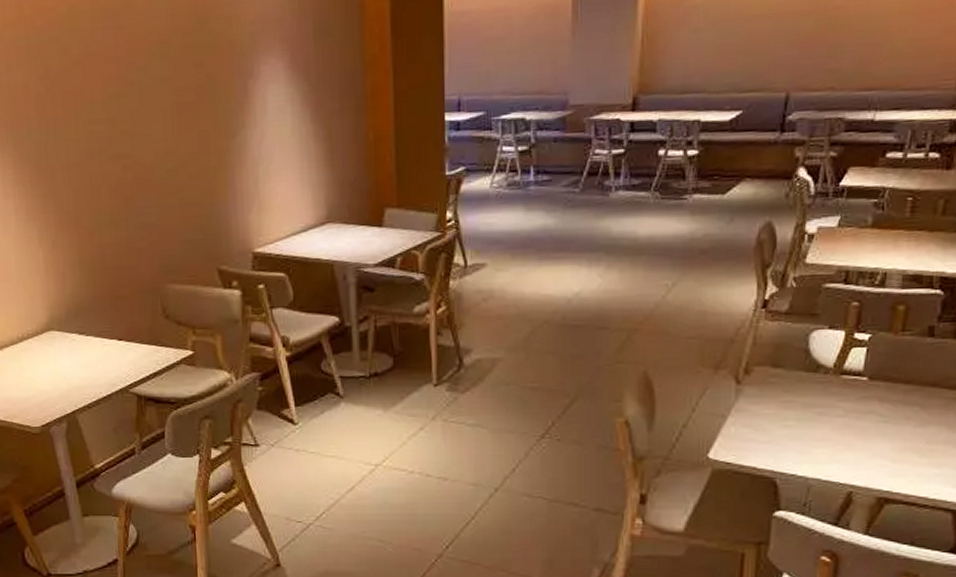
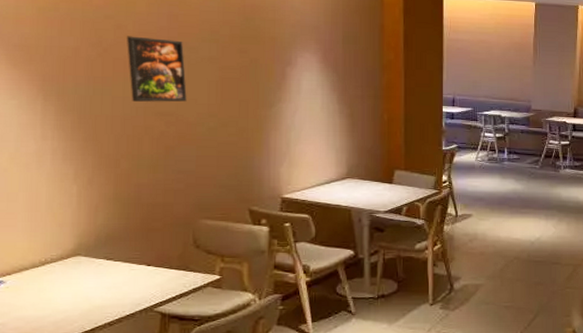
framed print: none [73,60,142,144] -> present [127,36,187,102]

